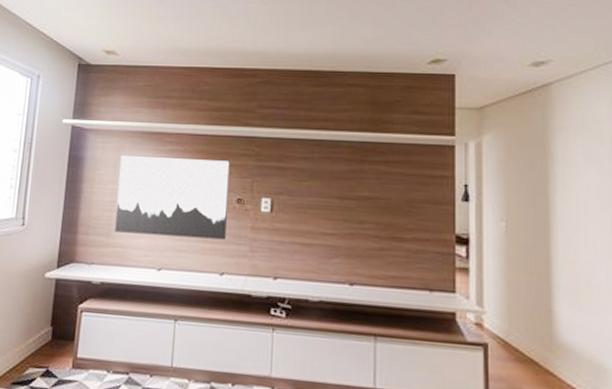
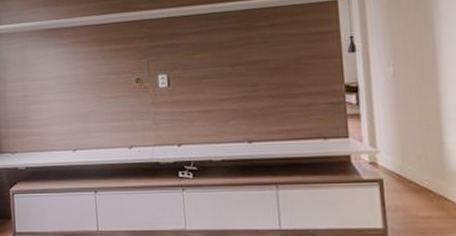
wall art: present [114,156,230,240] -> none [25,45,130,123]

